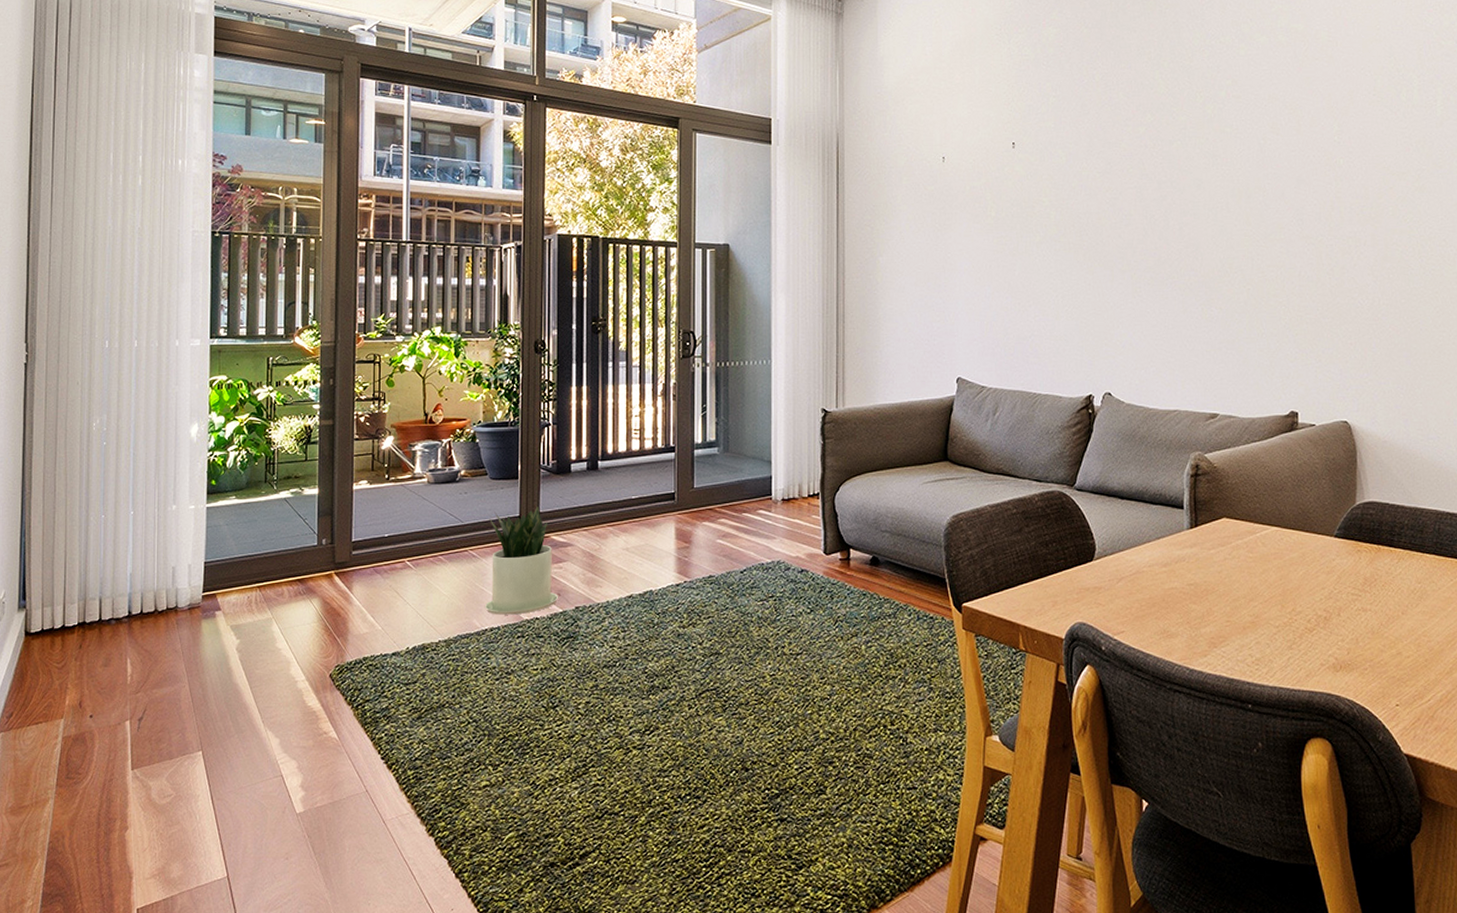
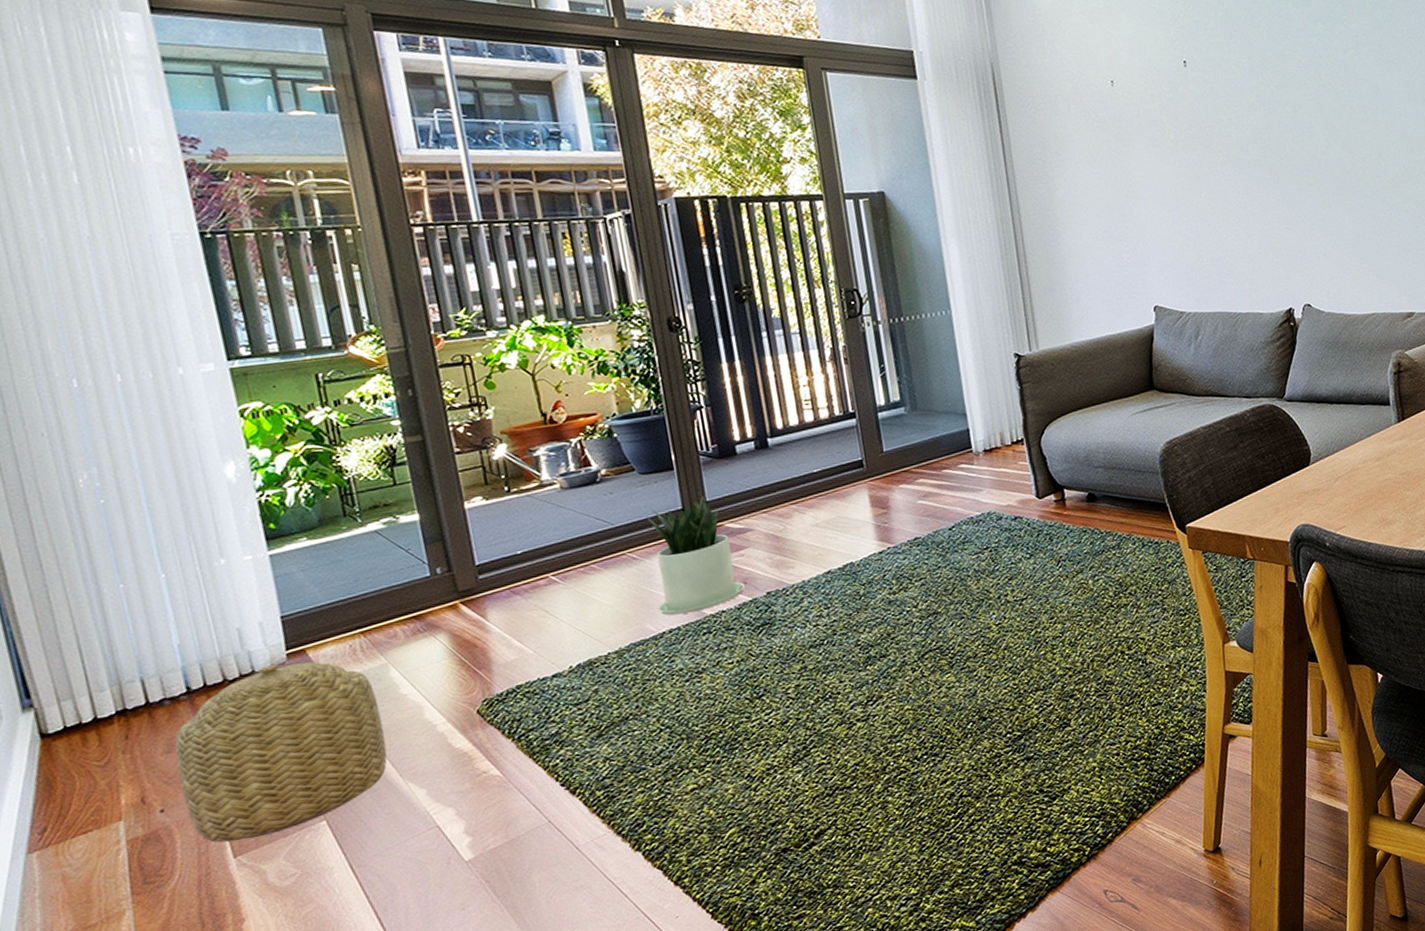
basket: none [108,602,259,755] -> present [175,661,387,843]

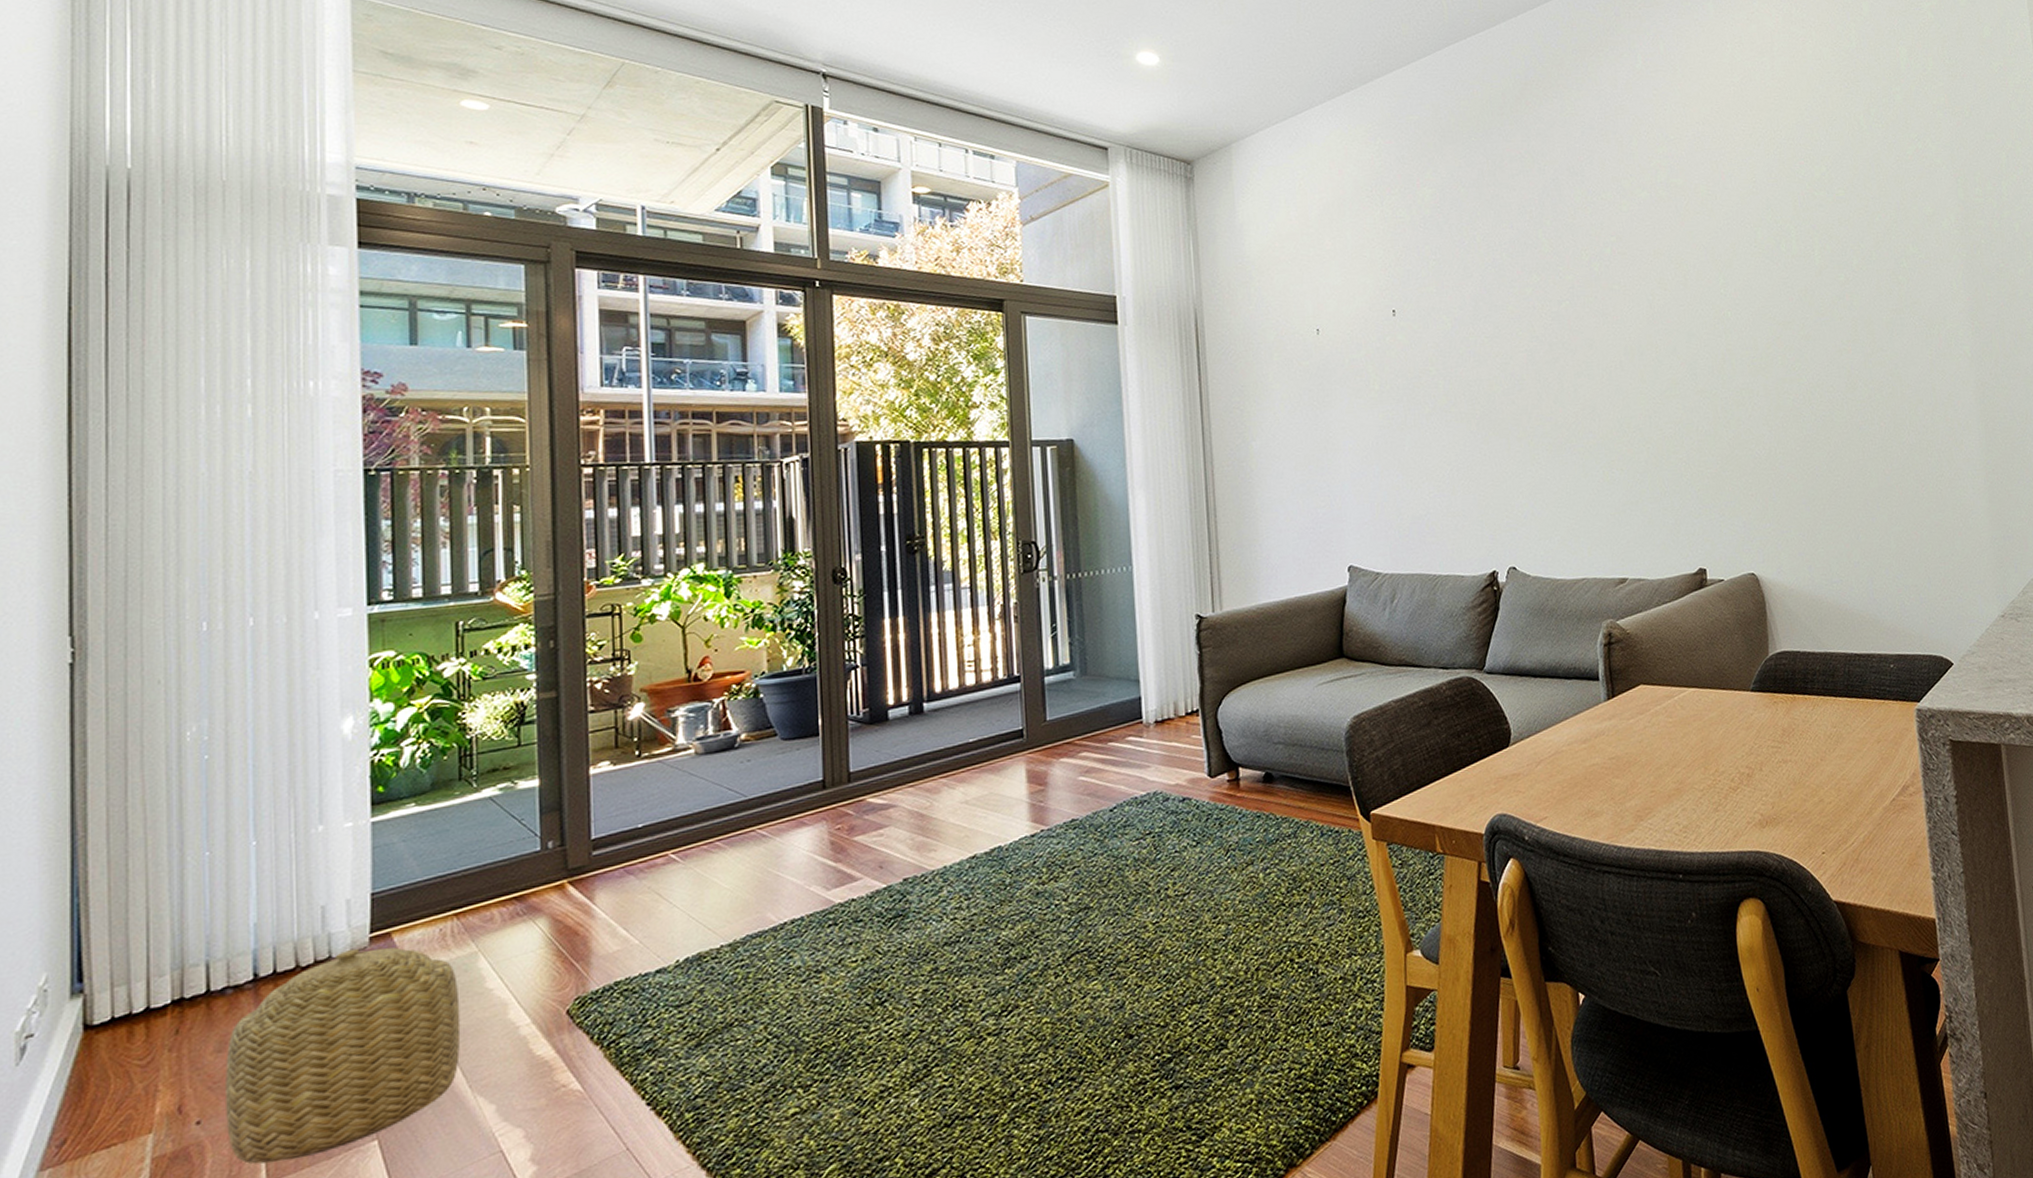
planter: present [646,496,746,616] -> none [781,766,881,903]

